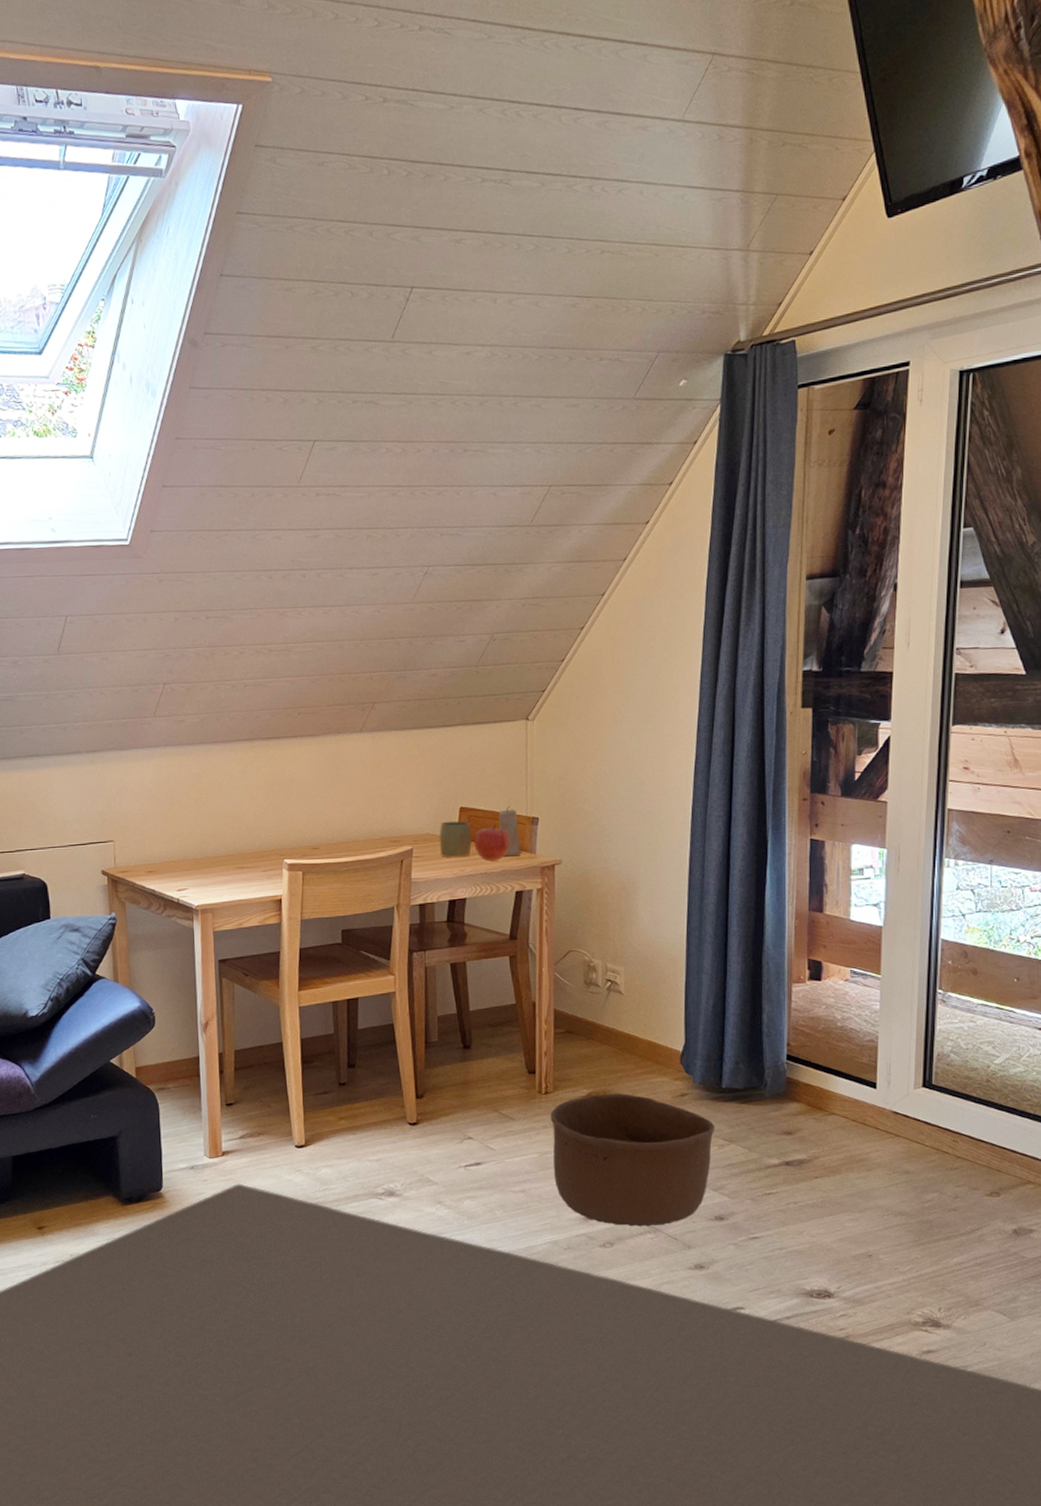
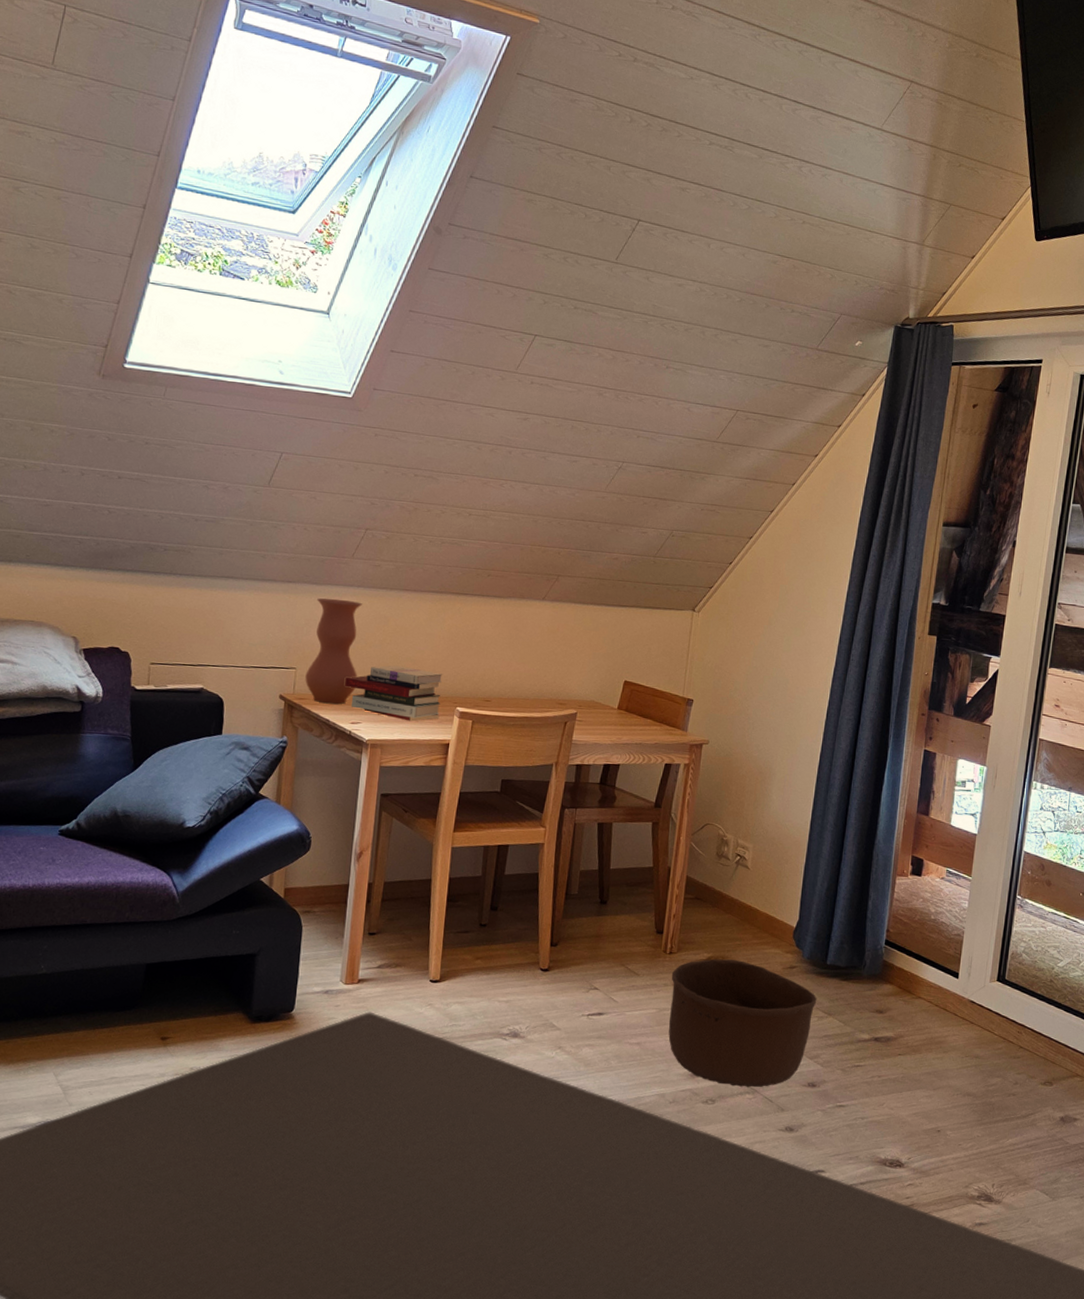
vase: none [124,762,178,873] -> present [305,598,363,704]
books: none [165,823,268,881] -> present [345,665,442,722]
mug: present [439,821,473,858] -> none [601,691,633,727]
fruit: present [474,824,511,863] -> none [633,700,666,735]
candle: present [498,805,523,857] -> none [657,685,676,732]

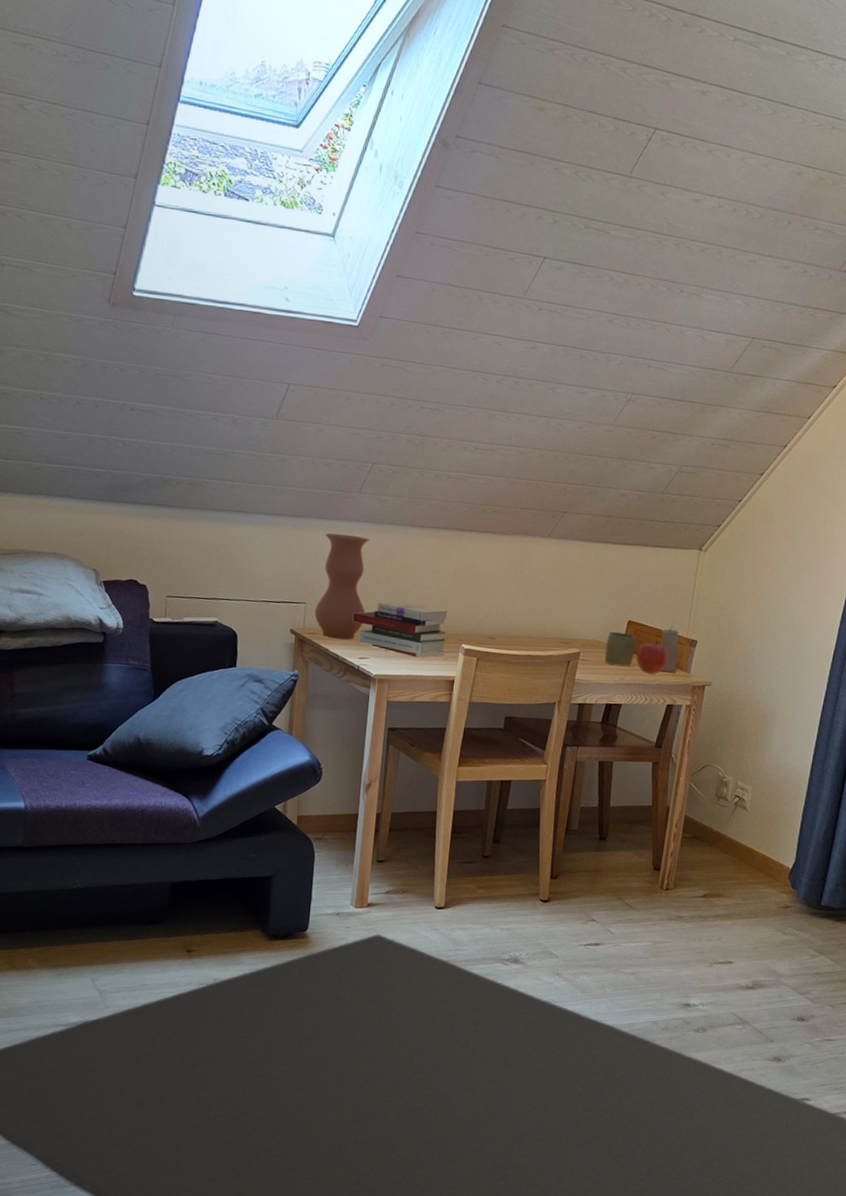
mug: none [601,691,633,727] -> present [604,631,636,667]
fruit: none [633,700,666,735] -> present [636,640,670,675]
candle: none [657,685,676,732] -> present [661,625,679,673]
basket: present [668,958,817,1087] -> none [662,896,810,1019]

